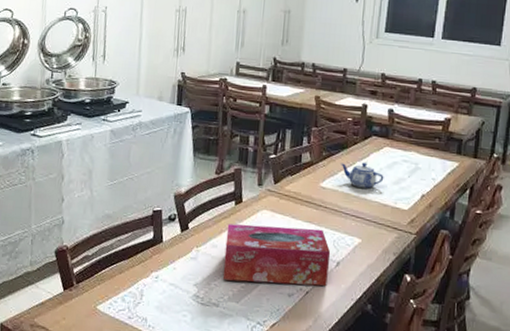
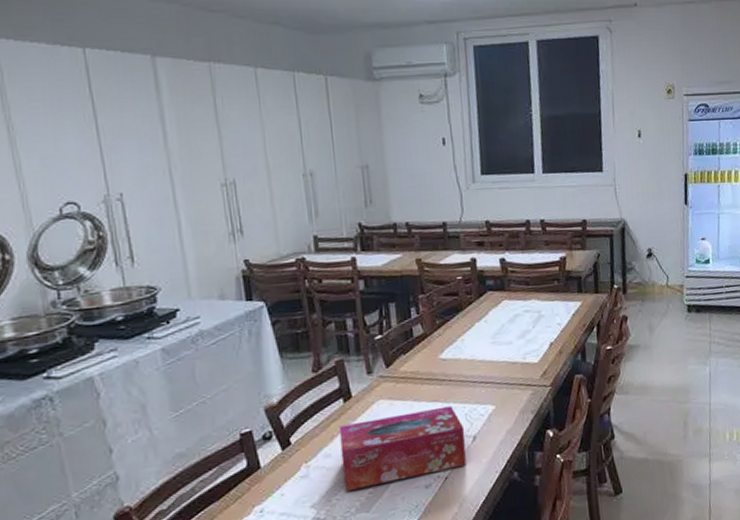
teapot: present [341,162,384,189] -> none [458,322,508,351]

